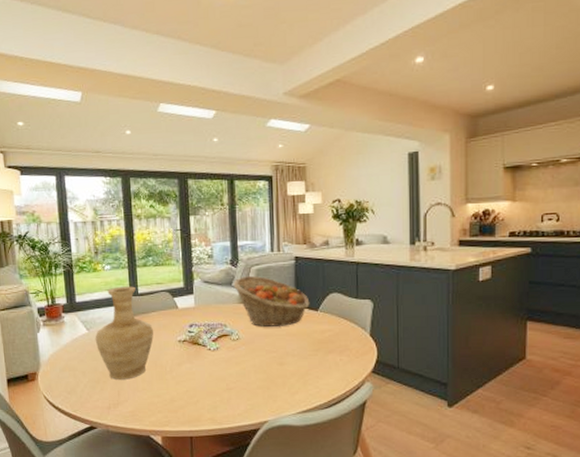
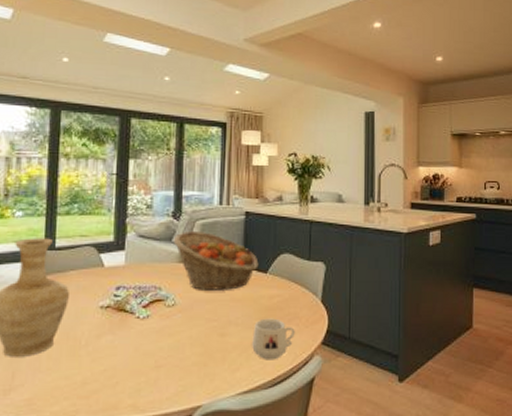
mug: none [308,350,346,386] -> present [252,318,295,360]

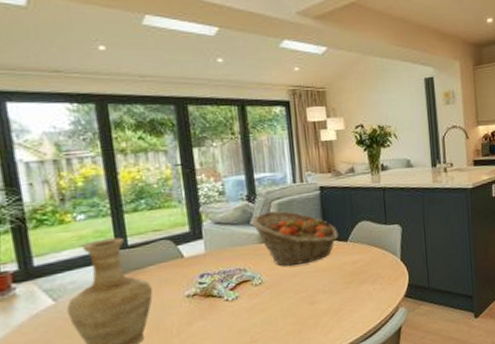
mug: present [252,318,295,360] -> none [340,281,380,319]

